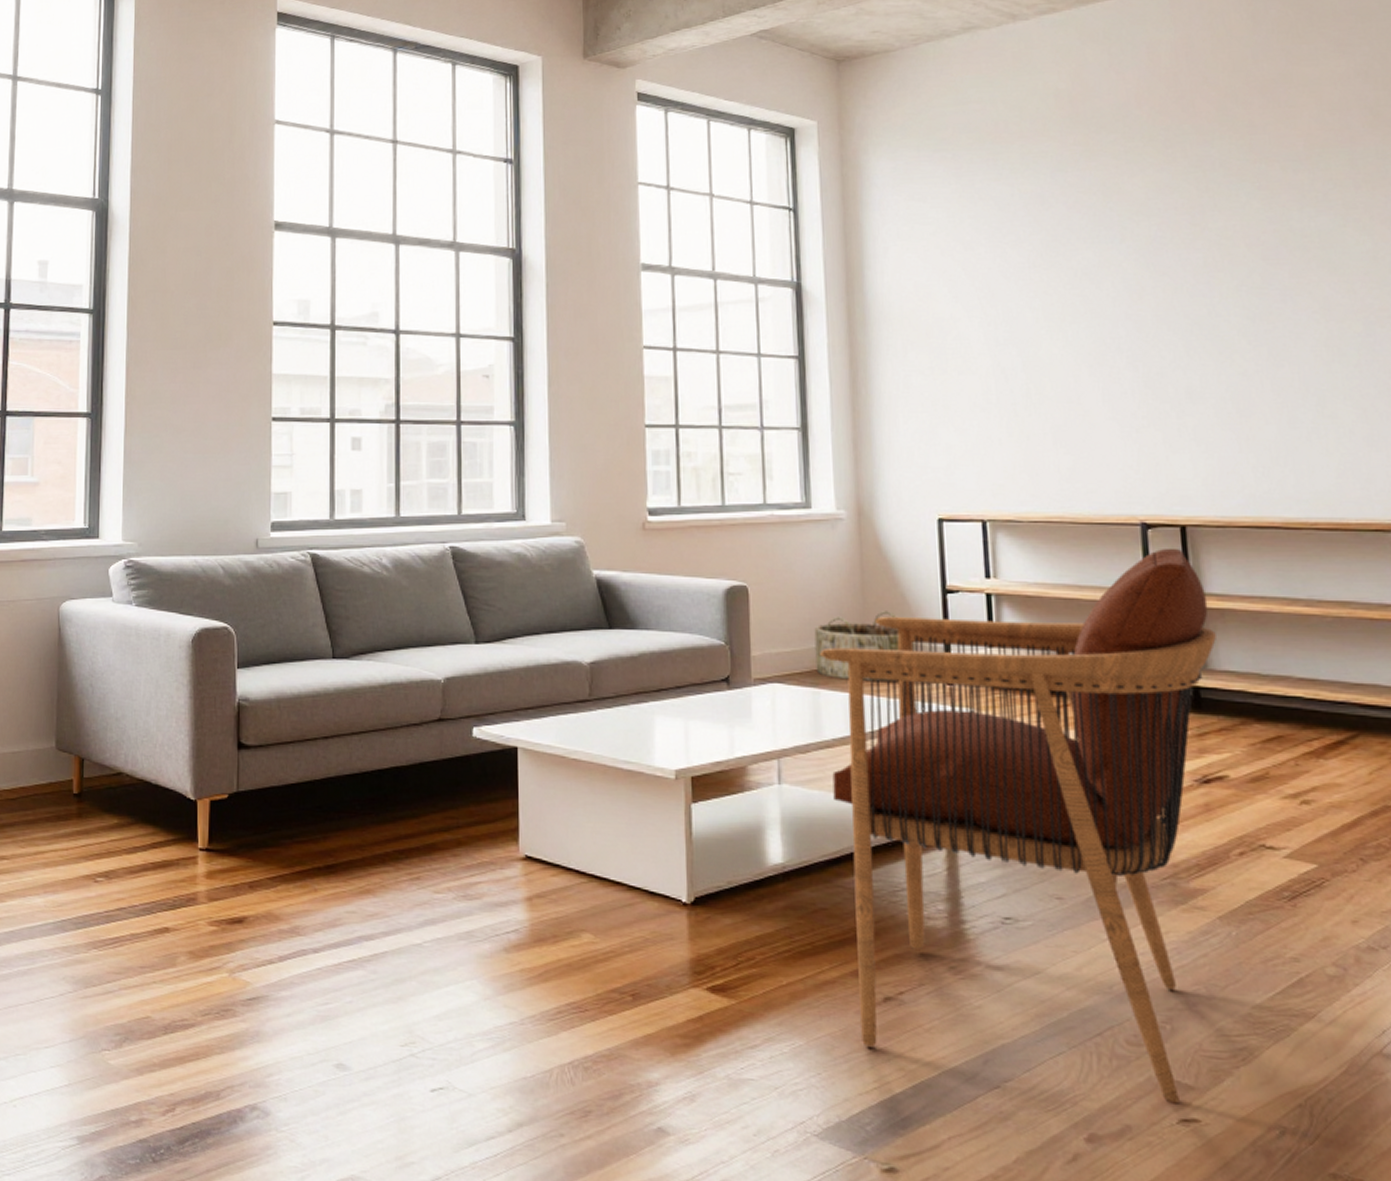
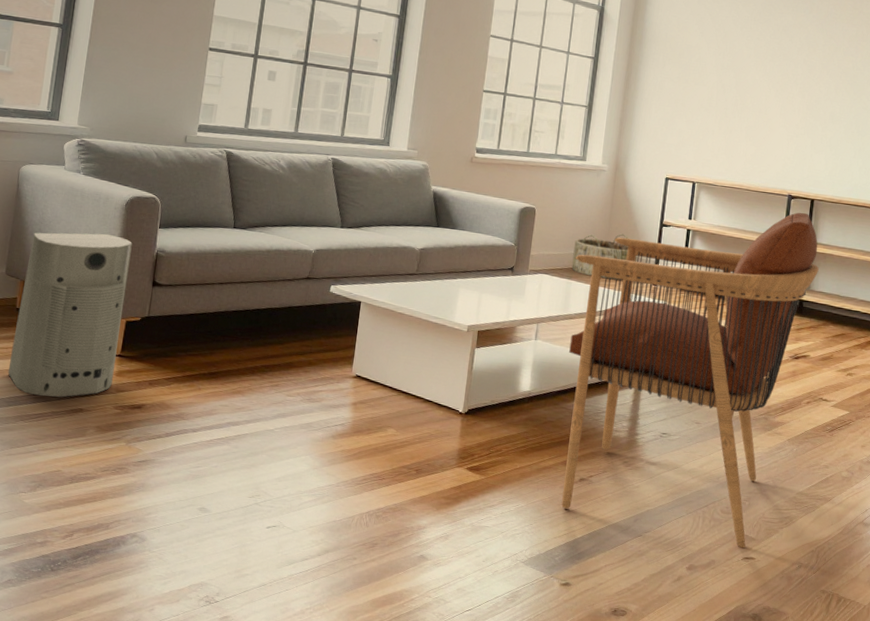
air purifier: none [71,682,206,913] -> present [7,232,133,398]

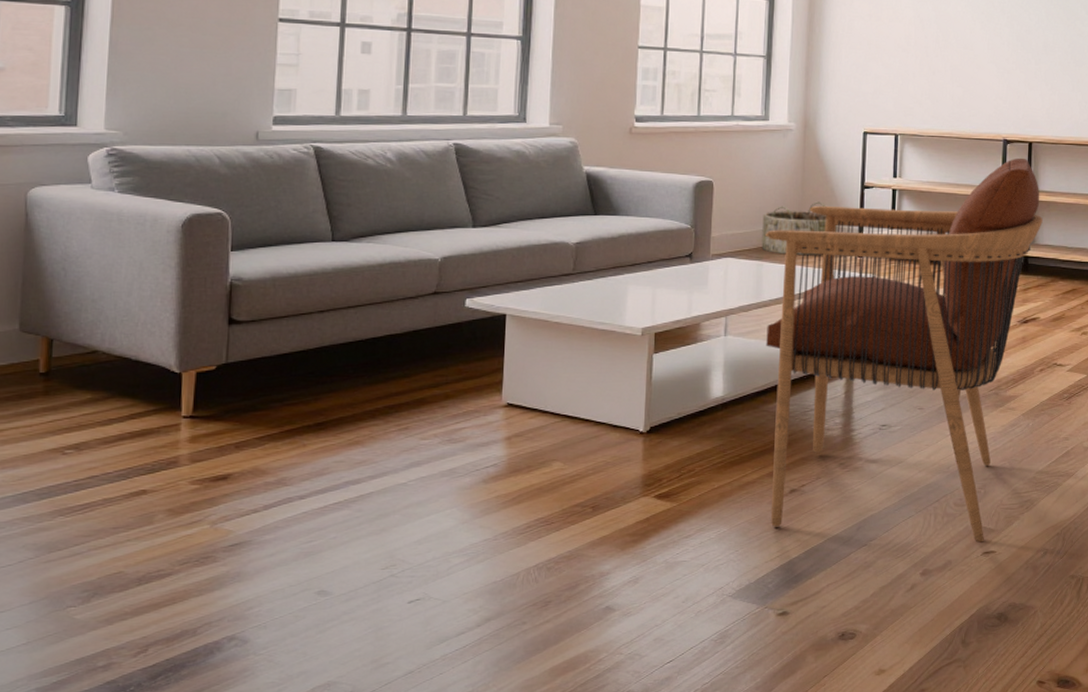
air purifier: present [7,232,133,398] -> none [35,265,196,482]

